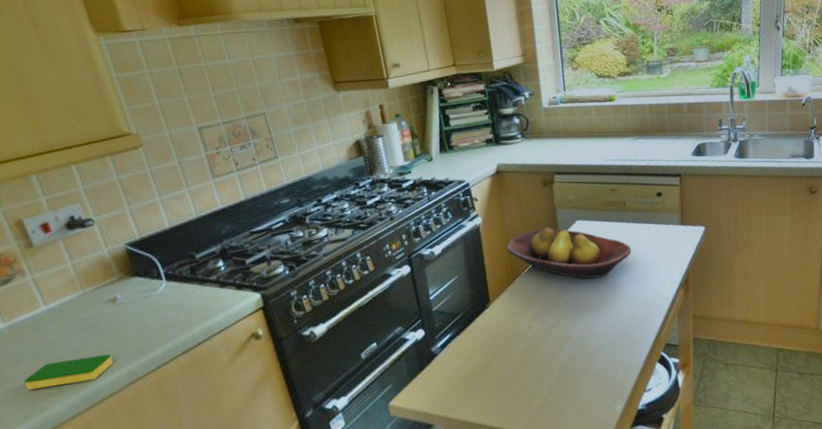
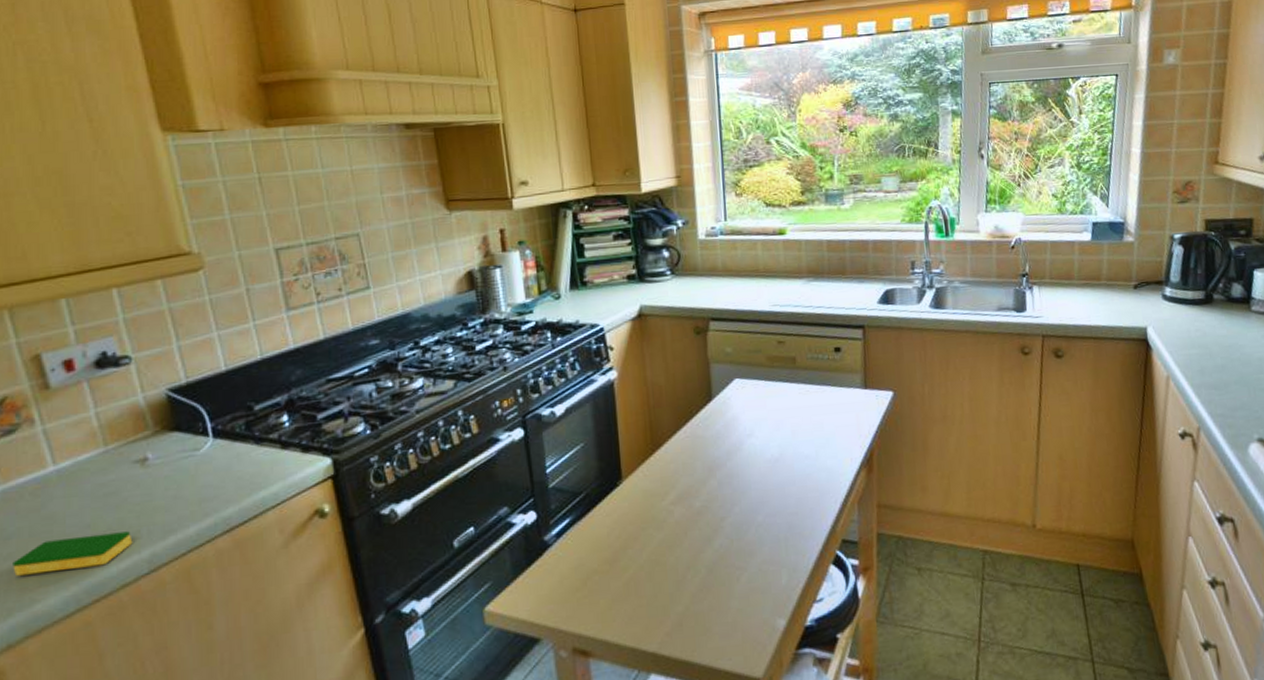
fruit bowl: present [506,227,632,279] -> none [646,386,802,453]

